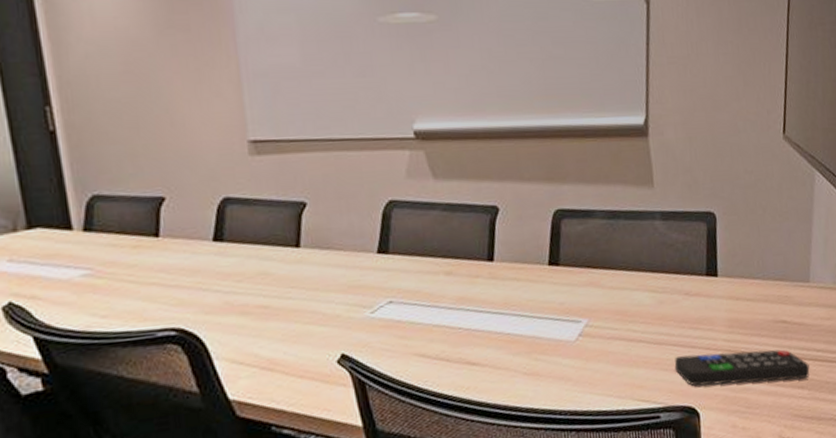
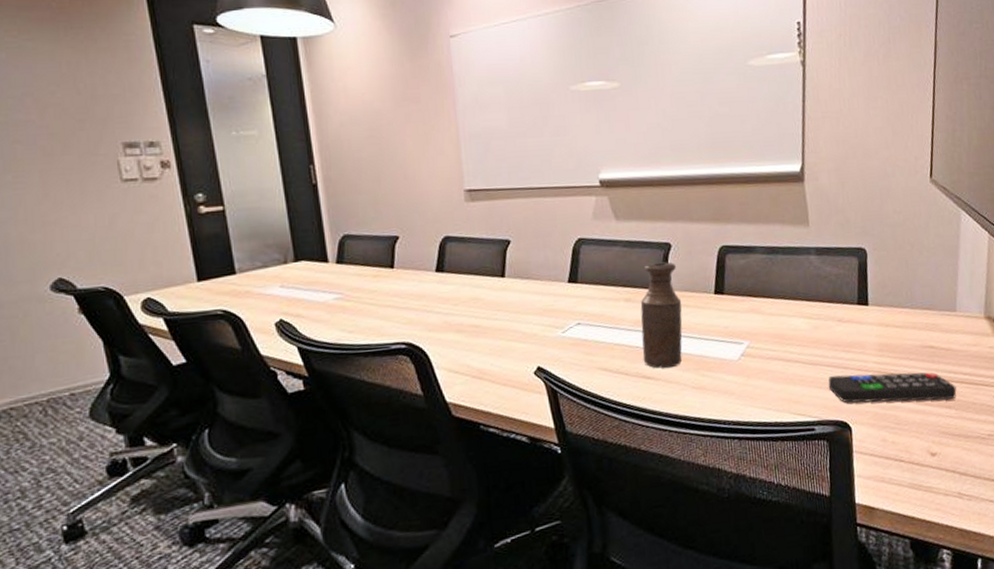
bottle: none [463,228,512,354] -> present [640,262,683,369]

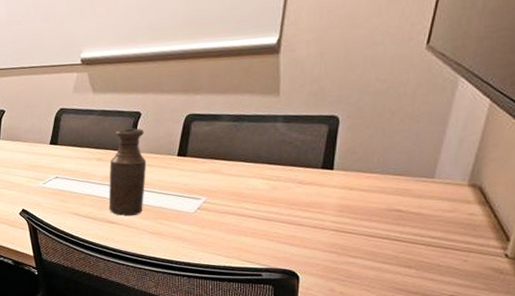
remote control: present [828,372,957,403] -> none [280,231,421,260]

